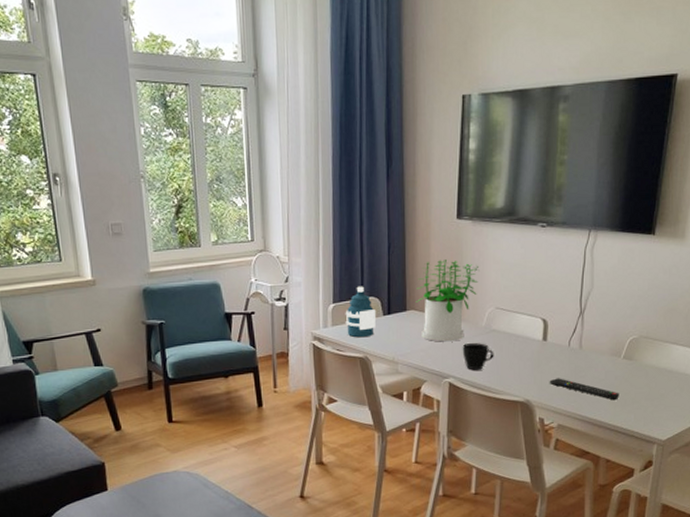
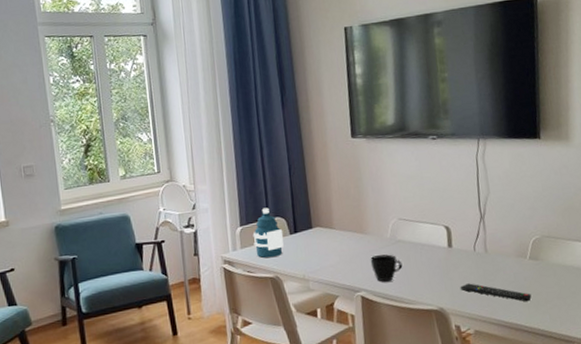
potted plant: present [416,260,480,342] -> none [320,177,379,257]

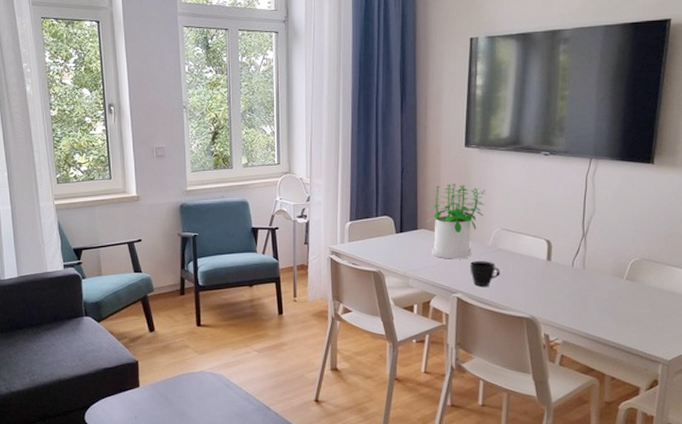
water bottle: present [253,207,284,258] -> none [361,206,390,253]
potted plant: none [320,177,379,257] -> present [426,184,486,259]
remote control: present [460,283,532,302] -> none [554,296,623,320]

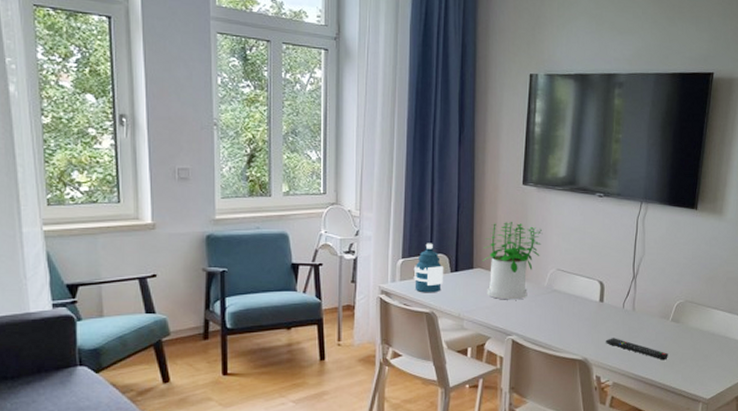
water bottle: none [361,206,390,253] -> present [413,243,444,293]
cup: present [470,261,500,287] -> none [525,302,555,328]
remote control: none [554,296,623,320] -> present [605,338,668,361]

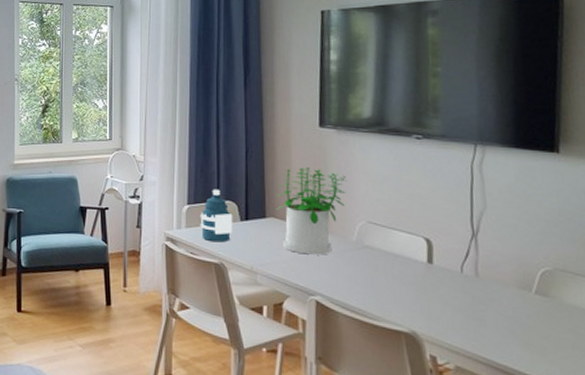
remote control: present [605,338,668,361] -> none [439,309,536,345]

